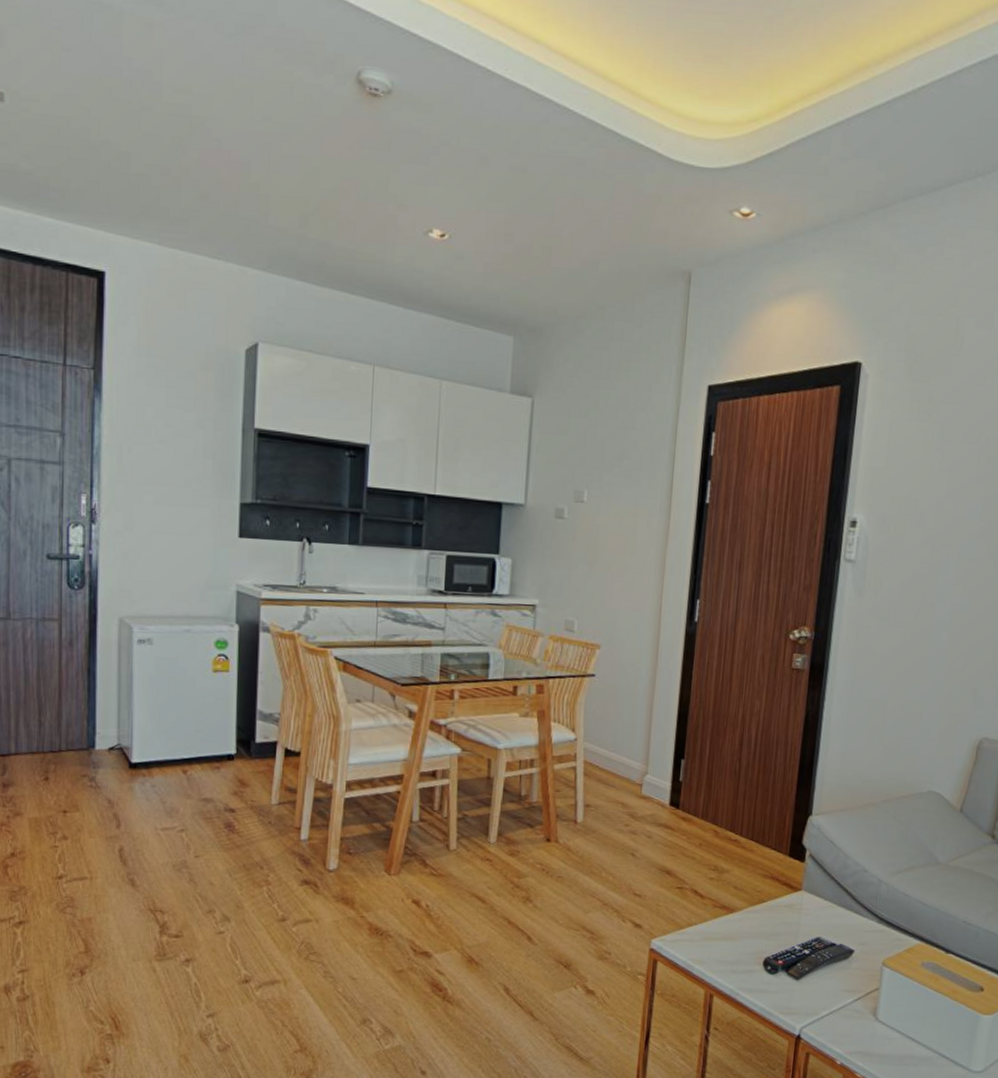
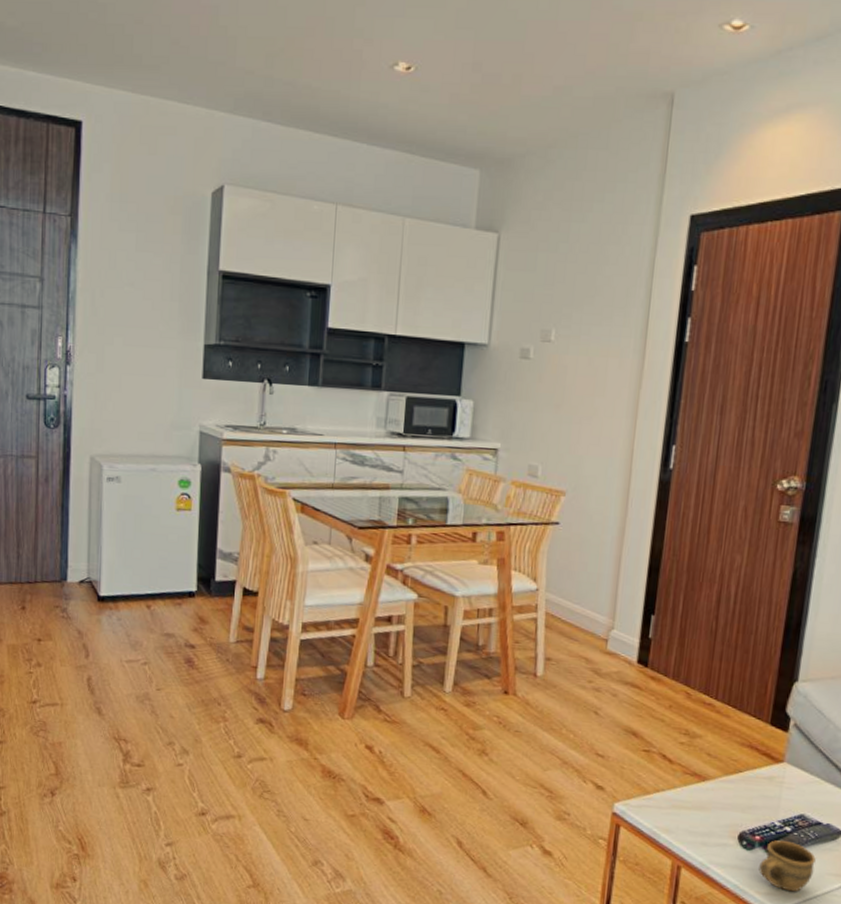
cup: none [782,962,831,1010] -> present [759,840,816,892]

